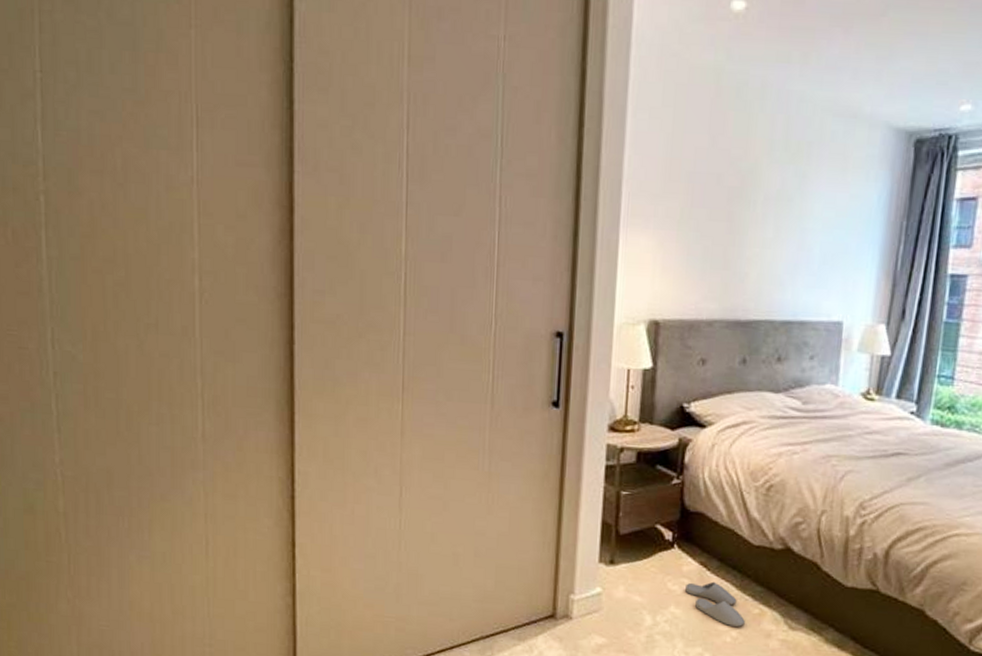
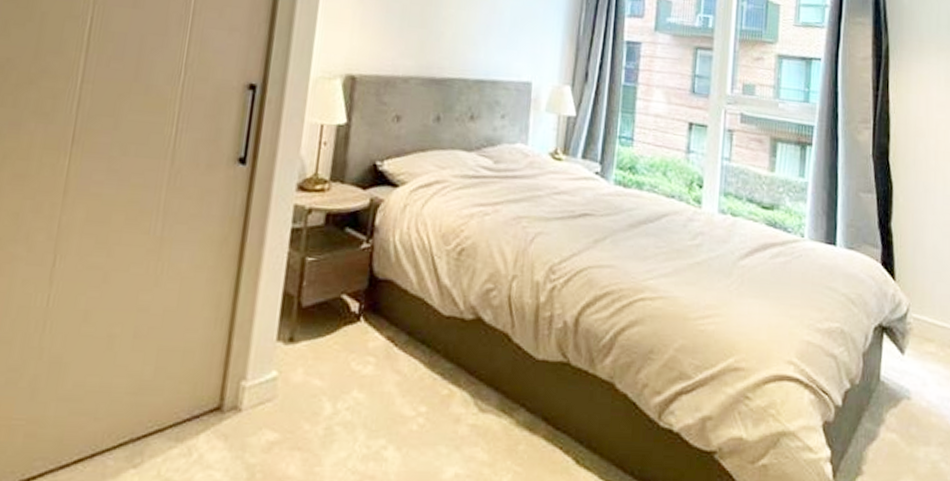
slippers: present [685,581,745,628] -> none [370,359,433,413]

